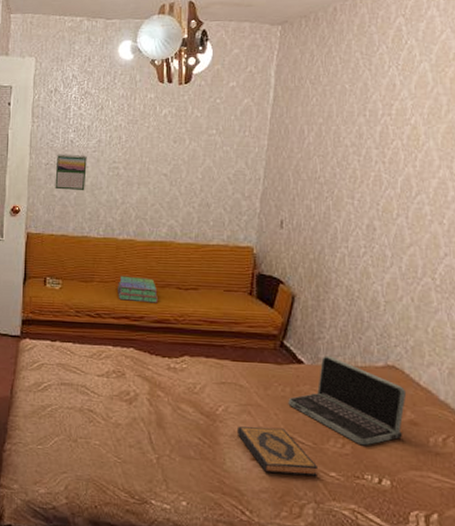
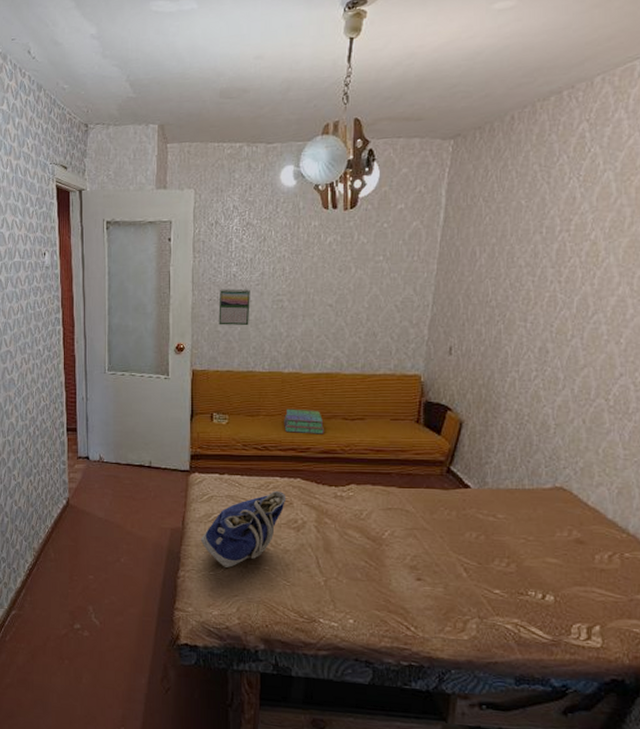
tote bag: none [29,360,119,441] -> present [200,490,287,568]
hardback book: present [238,426,319,477] -> none [404,549,483,594]
laptop: present [288,356,407,446] -> none [454,480,574,565]

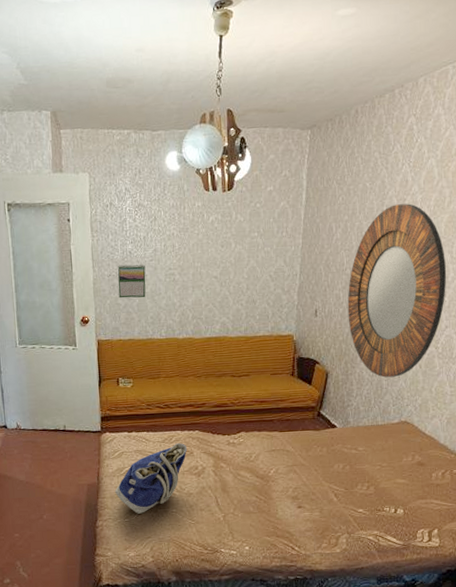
stack of books: present [284,408,324,434] -> none [181,370,216,391]
home mirror: none [491,225,624,432] -> present [347,204,447,378]

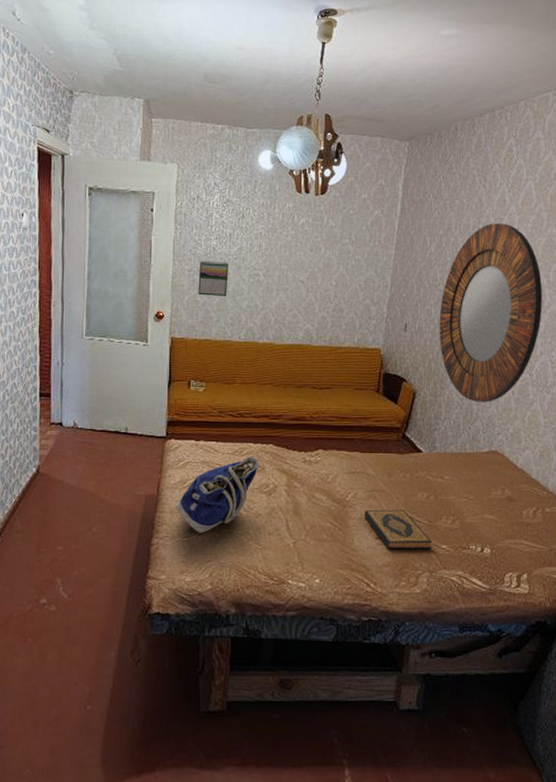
hardback book: none [286,480,350,516] -> present [365,509,433,550]

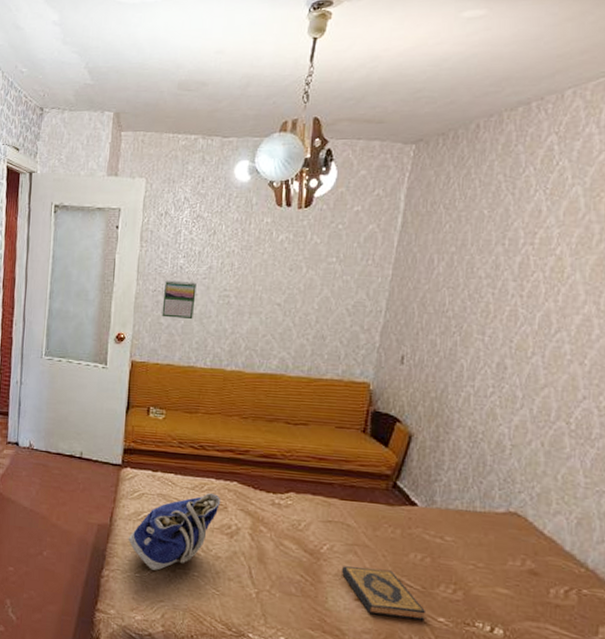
home mirror: present [439,223,543,402] -> none [445,238,590,453]

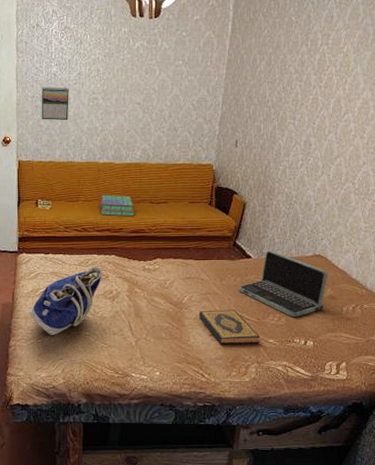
stack of books: none [223,408,265,438] -> present [100,194,134,217]
laptop: none [398,499,528,594] -> present [239,250,328,318]

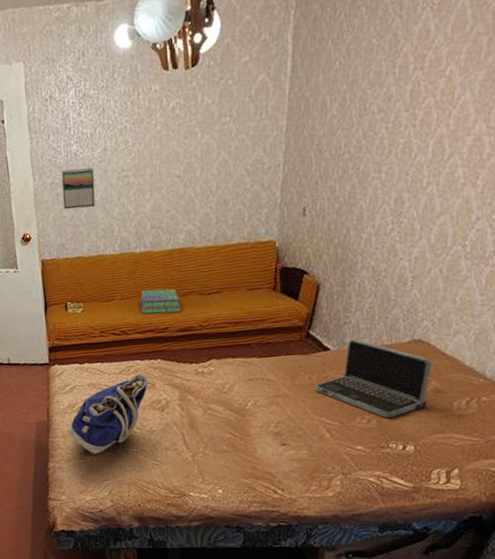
hardback book: present [199,310,261,345] -> none [267,413,346,455]

